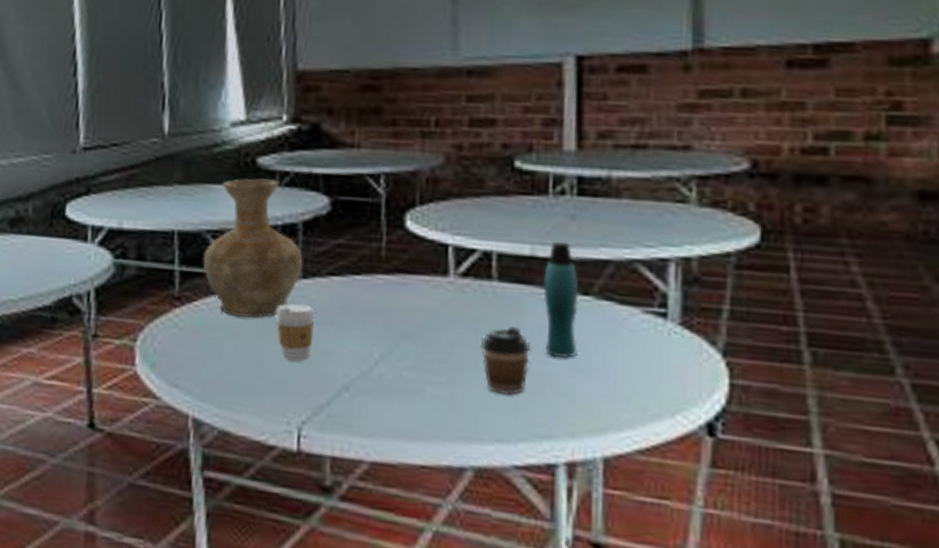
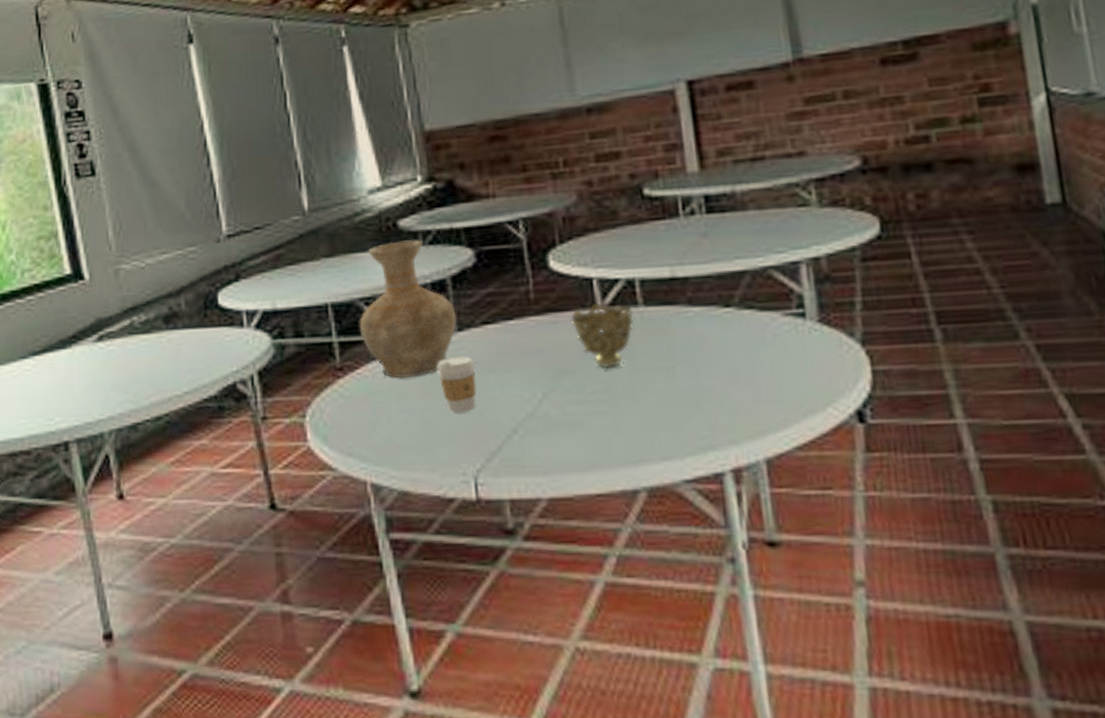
decorative bowl: none [419,270,487,340] -> present [570,302,635,369]
coffee cup: present [479,327,530,396] -> none [635,348,684,415]
bottle: present [543,241,579,359] -> none [686,259,728,371]

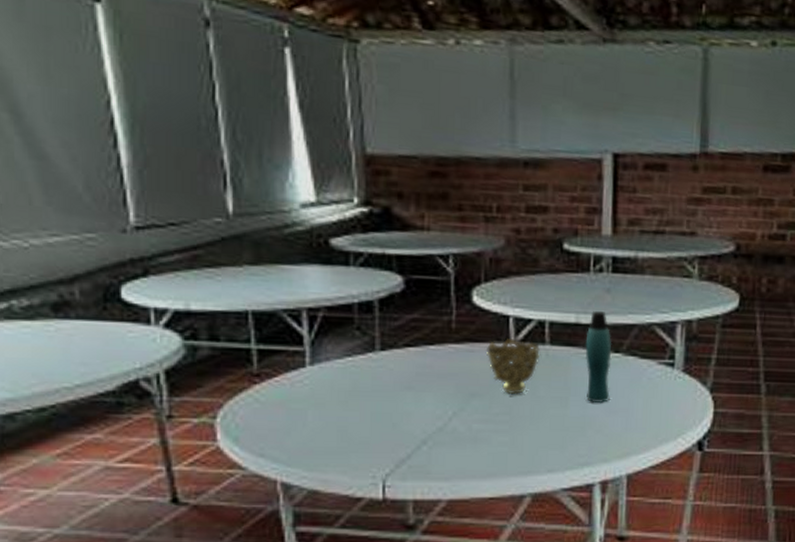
vase: present [359,240,457,379] -> none [280,258,380,389]
coffee cup: present [437,355,477,413] -> none [357,373,393,424]
bottle: none [686,259,728,371] -> present [585,310,612,404]

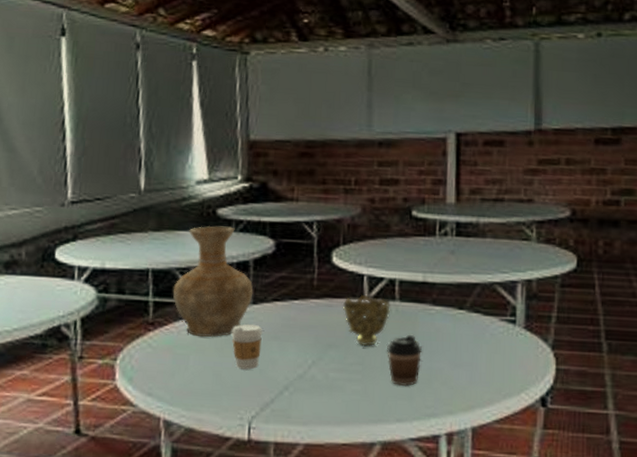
vase: none [280,258,380,389] -> present [172,225,253,337]
coffee cup: none [357,373,393,424] -> present [232,324,262,370]
coffee cup: none [535,381,574,436] -> present [386,335,422,387]
bottle: present [585,310,612,404] -> none [431,270,457,357]

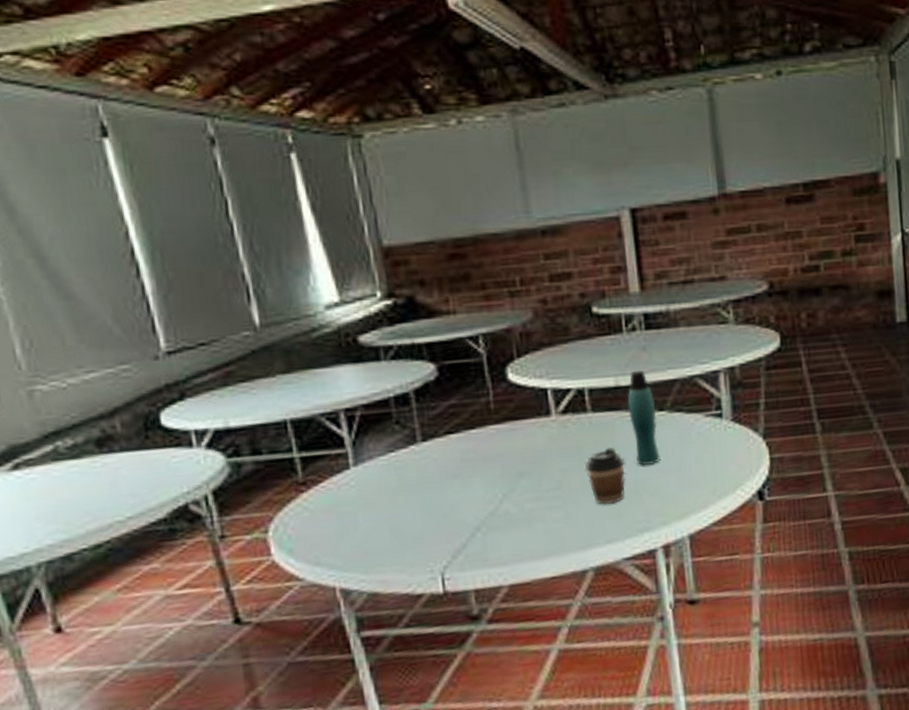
vase: present [172,225,253,337] -> none [321,355,421,489]
coffee cup: present [232,324,262,370] -> none [403,464,442,518]
decorative bowl: present [342,294,391,347] -> none [527,410,584,469]
bottle: none [431,270,457,357] -> present [627,370,661,466]

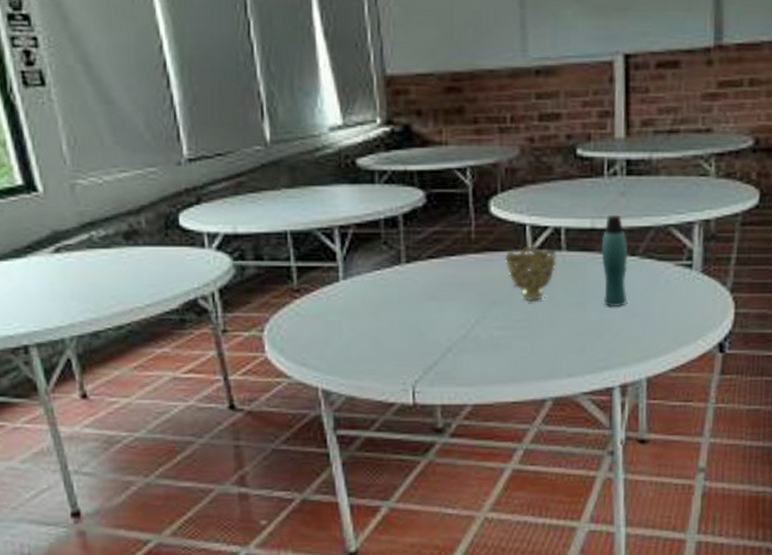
decorative bowl: none [527,410,584,469] -> present [504,245,558,302]
coffee cup: present [584,448,625,505] -> none [554,287,592,341]

